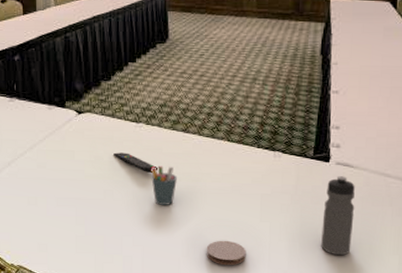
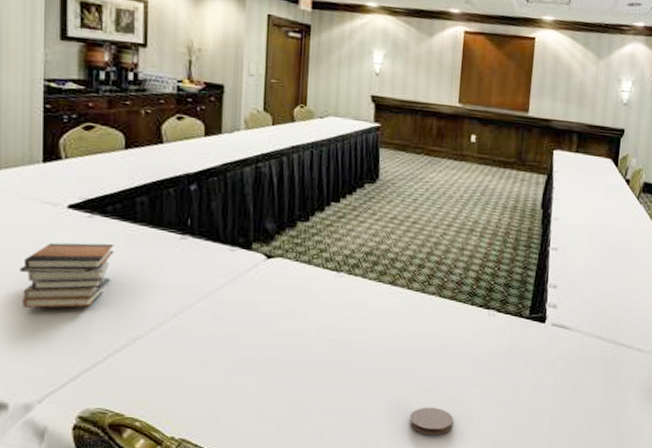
remote control: present [114,152,157,174] -> none [308,305,359,331]
pen holder: present [151,165,177,205] -> none [351,322,381,367]
water bottle: present [321,176,355,256] -> none [533,338,570,423]

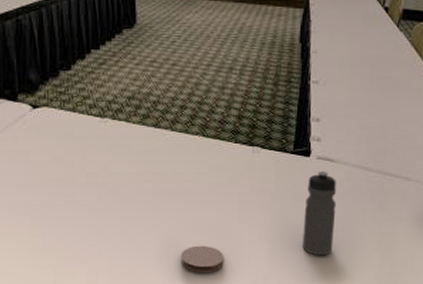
water bottle: none [533,338,570,423] -> present [302,171,337,256]

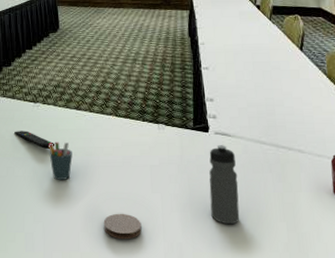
remote control: none [75,151,125,175] -> present [14,131,54,150]
pen holder: none [118,165,147,209] -> present [49,142,73,180]

